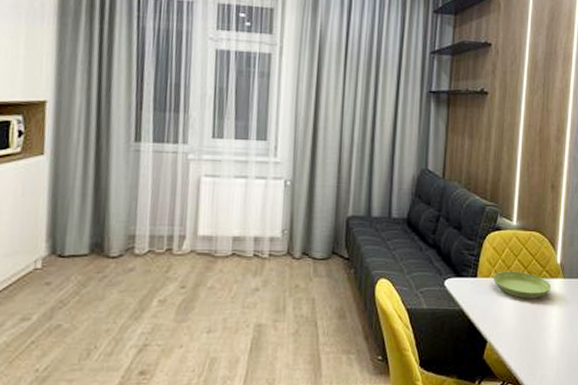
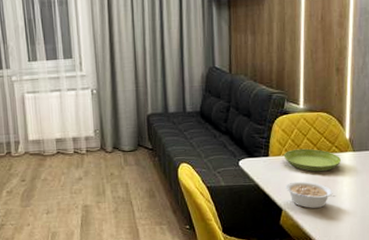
legume: none [492,309,545,341] -> present [285,181,337,208]

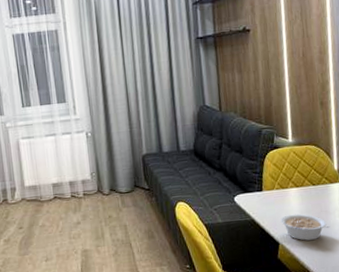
saucer: present [283,148,342,172] -> none [276,181,332,204]

